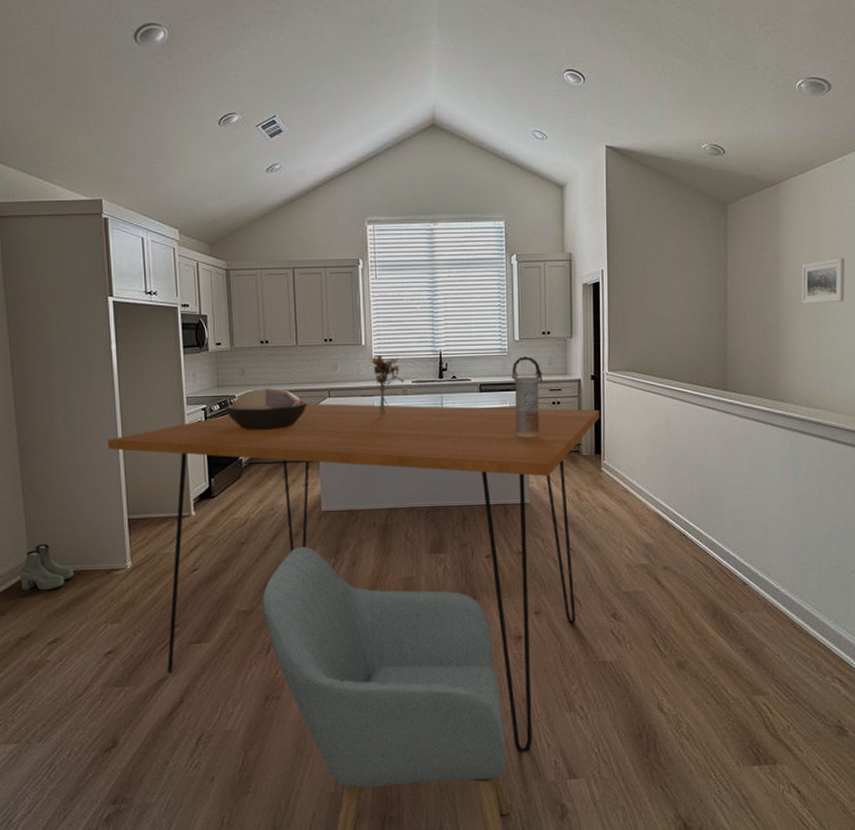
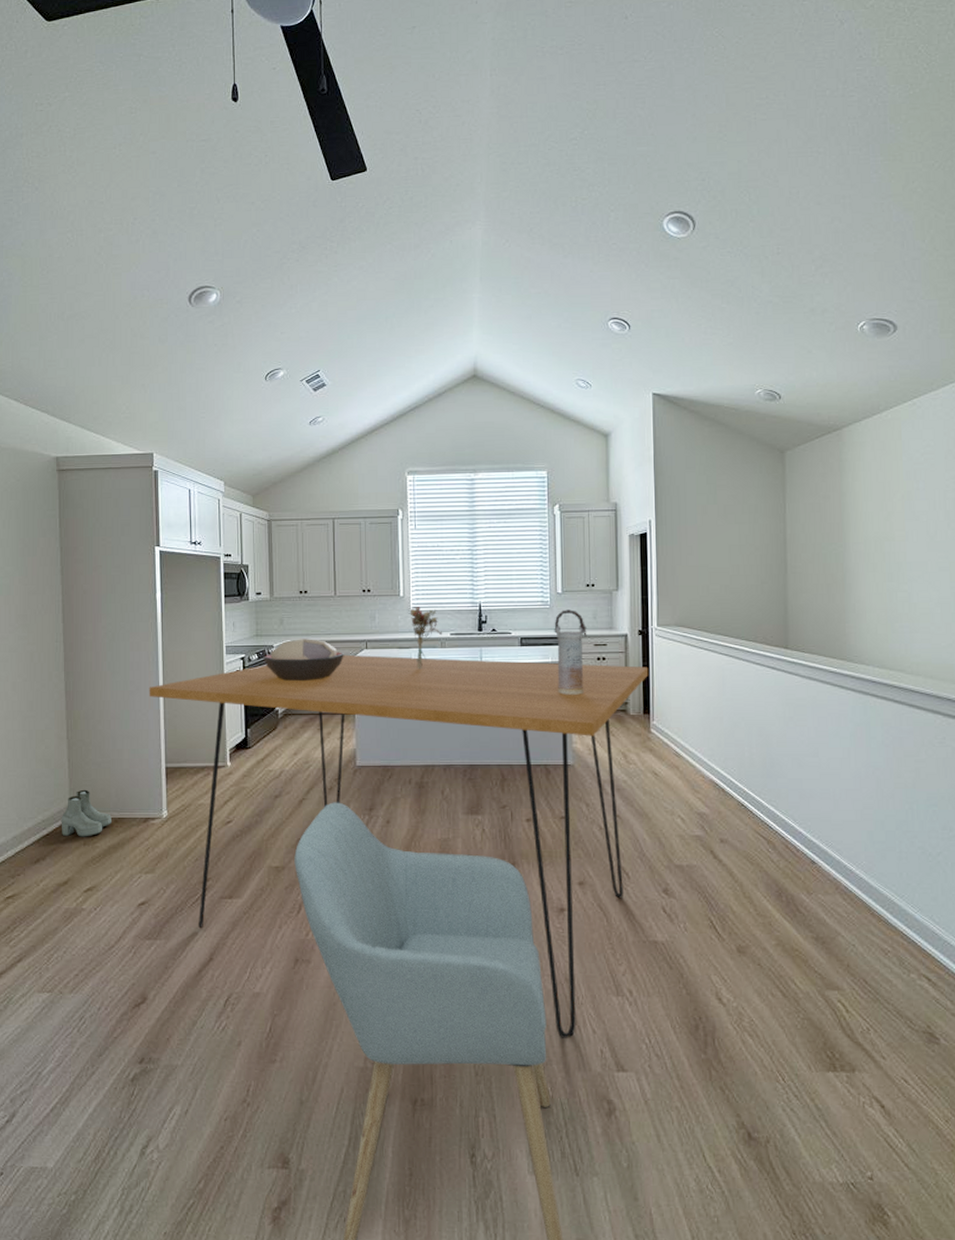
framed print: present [802,258,845,305] -> none [869,507,919,557]

